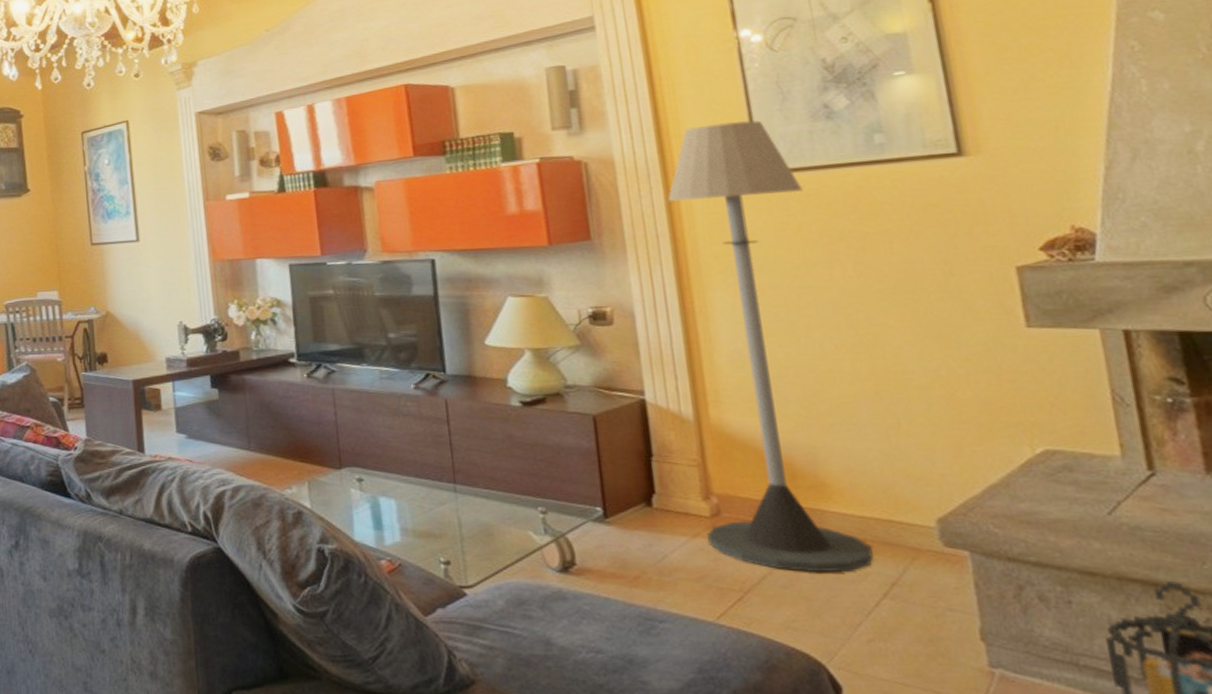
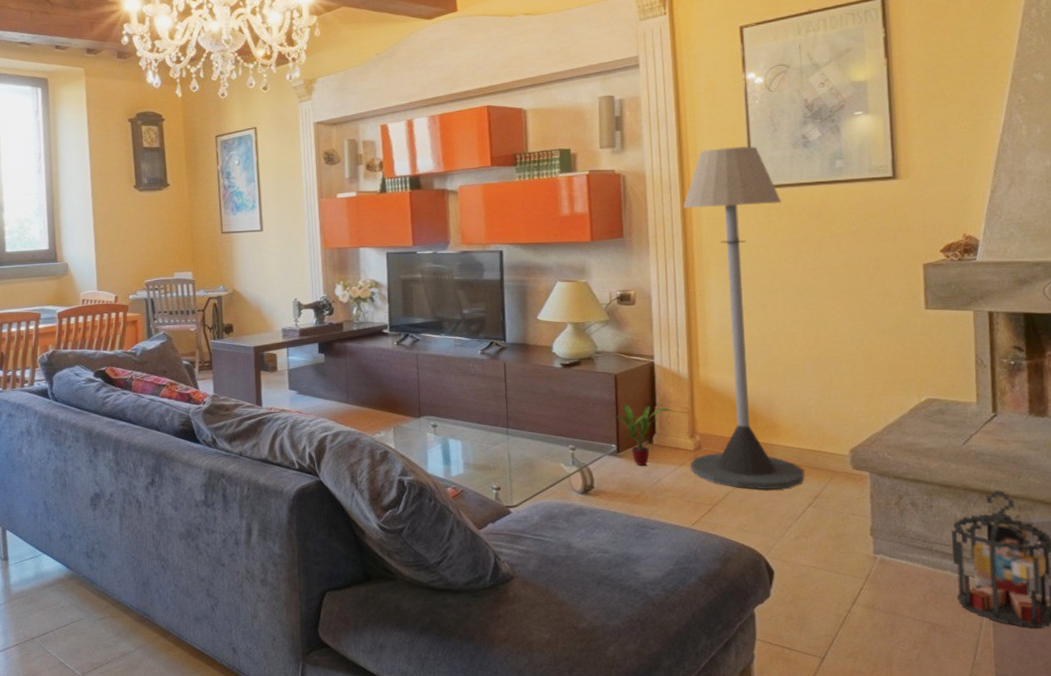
potted plant: none [593,454,675,536] -> present [612,404,672,466]

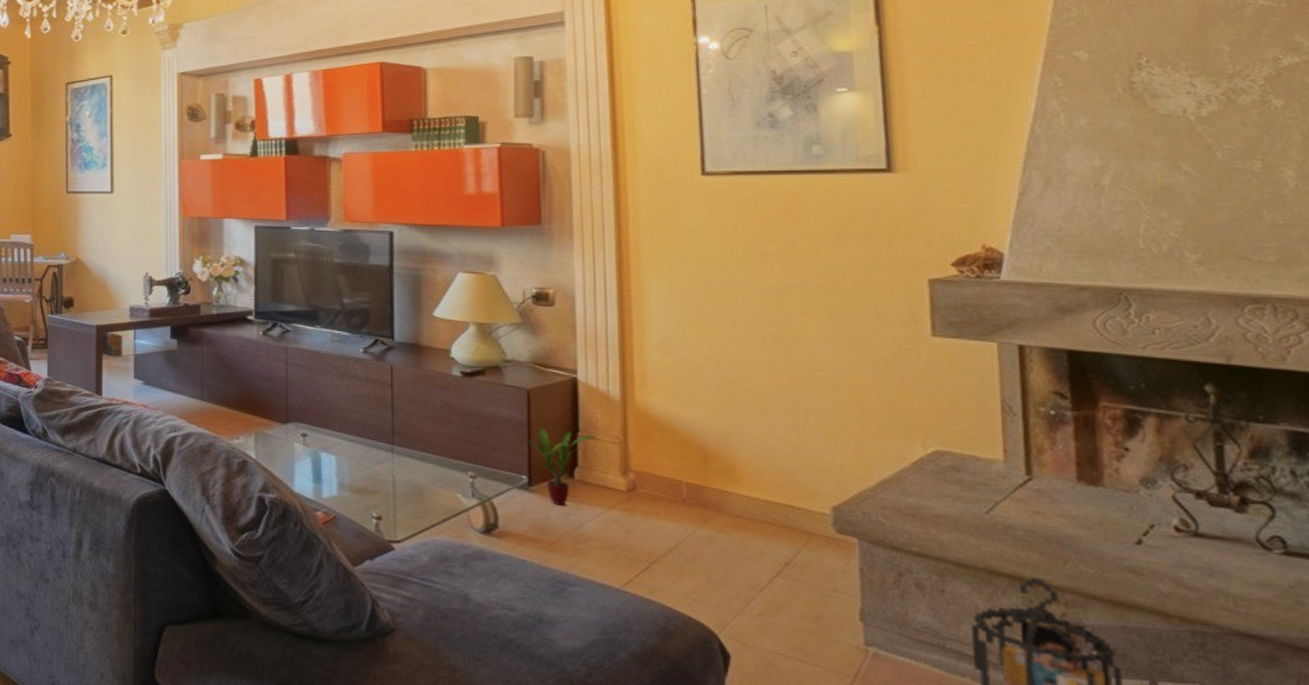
floor lamp: present [682,145,805,490] -> none [616,122,771,551]

